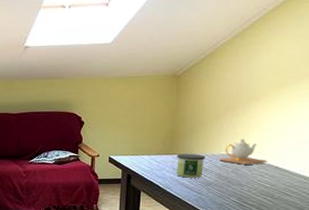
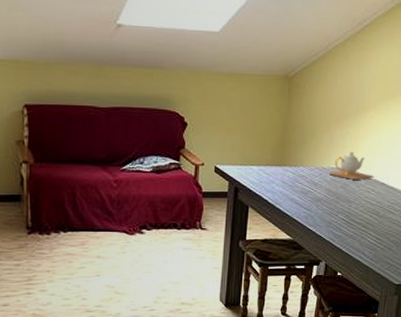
candle: present [176,153,205,178] -> none [286,165,315,193]

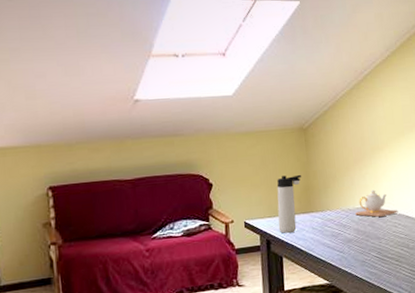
thermos bottle: none [248,124,279,183] -> present [277,174,301,234]

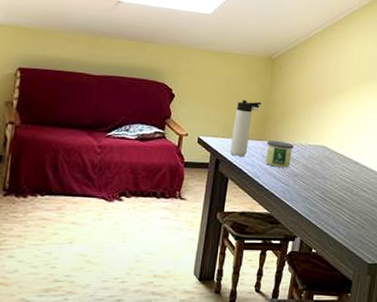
candle: none [314,209,342,237] -> present [265,140,294,168]
teapot: present [355,189,399,217] -> none [307,130,349,158]

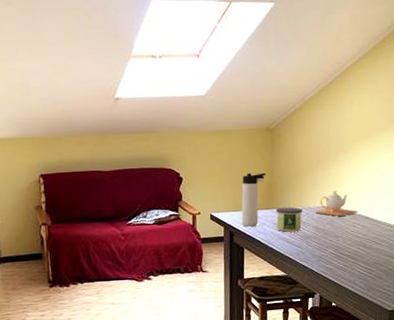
teapot: none [307,130,349,158] -> present [316,190,358,216]

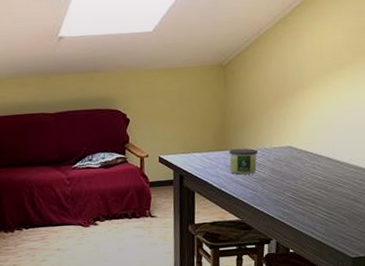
thermos bottle: present [241,172,265,227] -> none [192,112,218,170]
teapot: present [316,190,358,216] -> none [272,129,319,157]

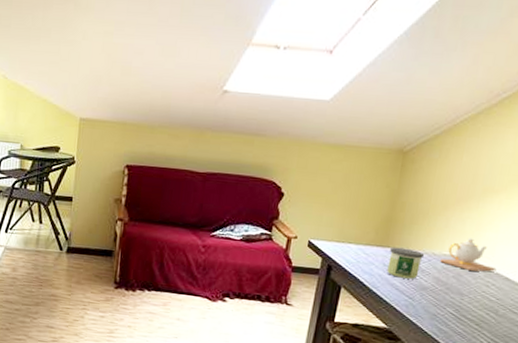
teapot: none [272,129,319,157] -> present [440,238,497,272]

